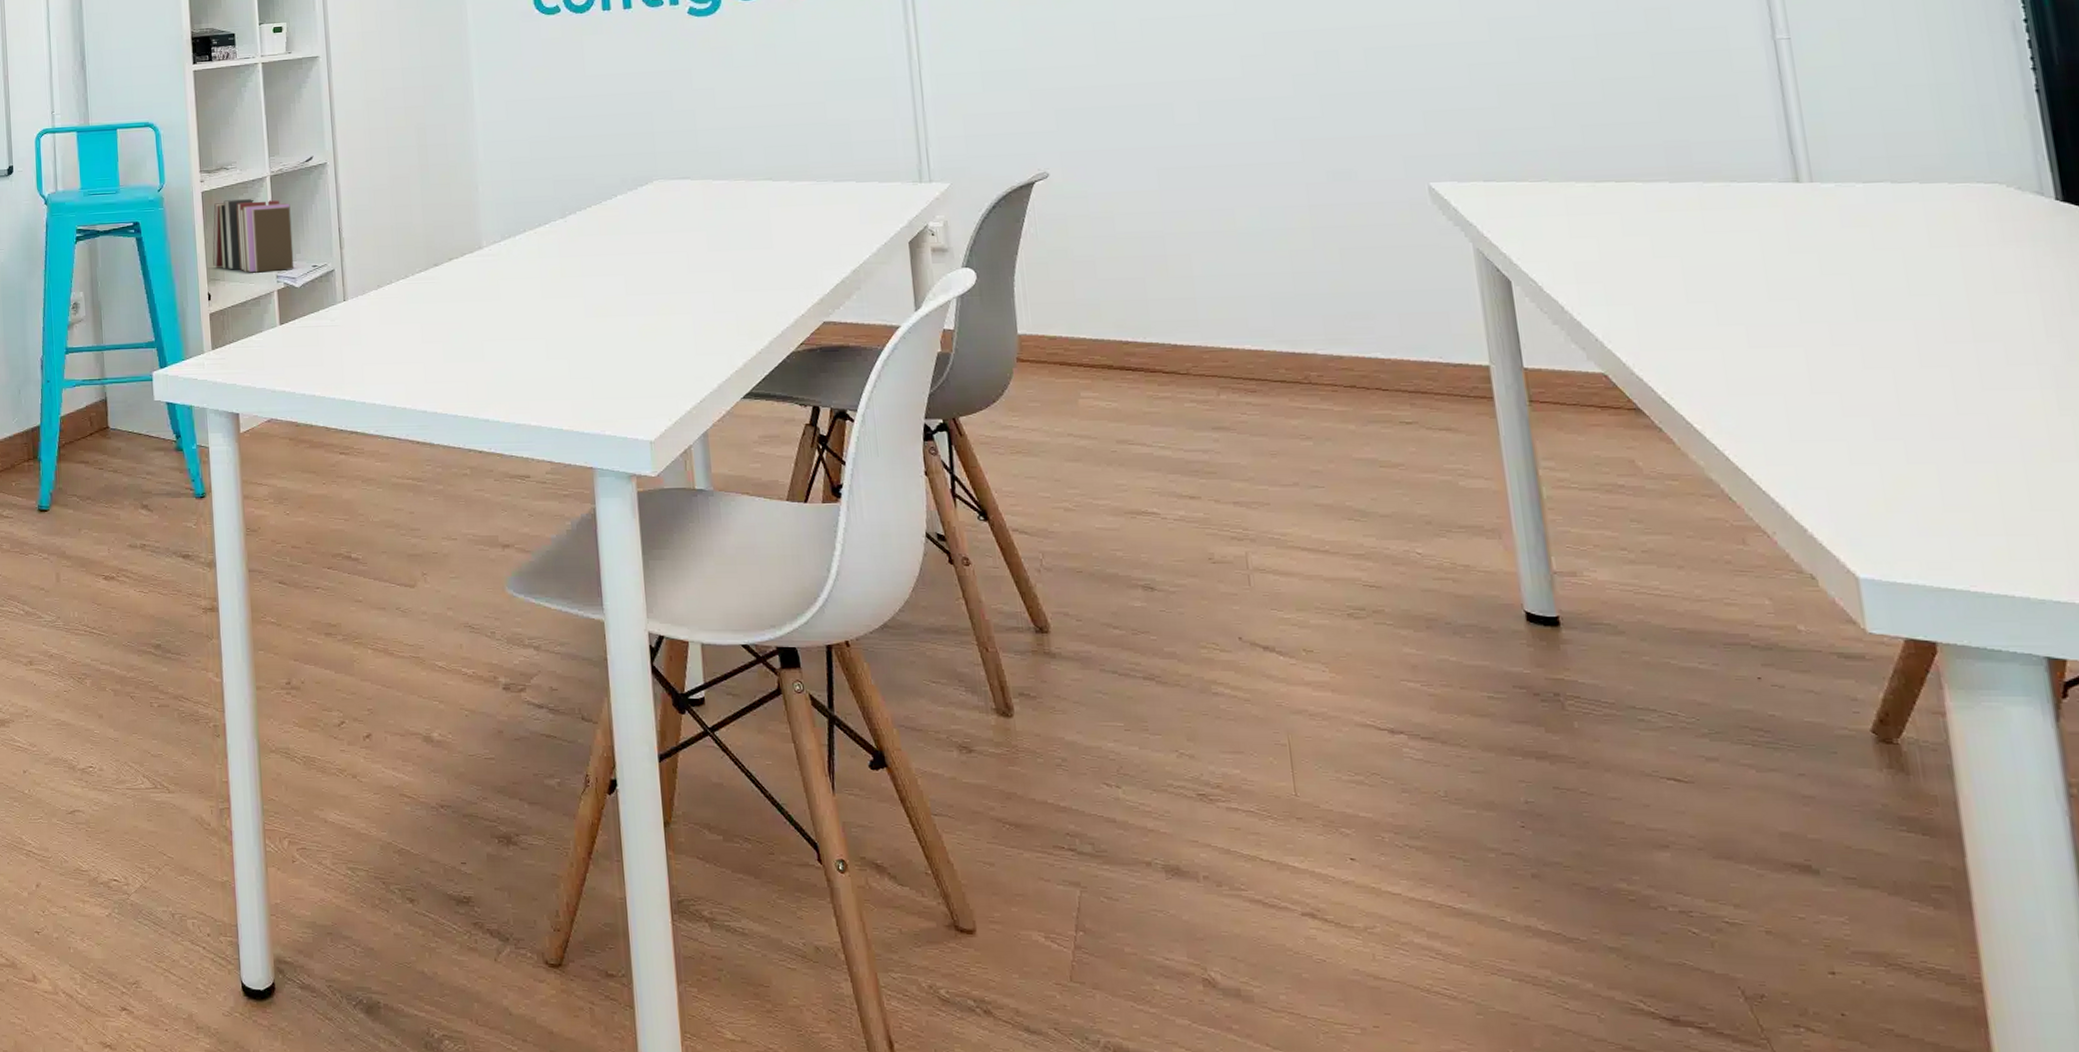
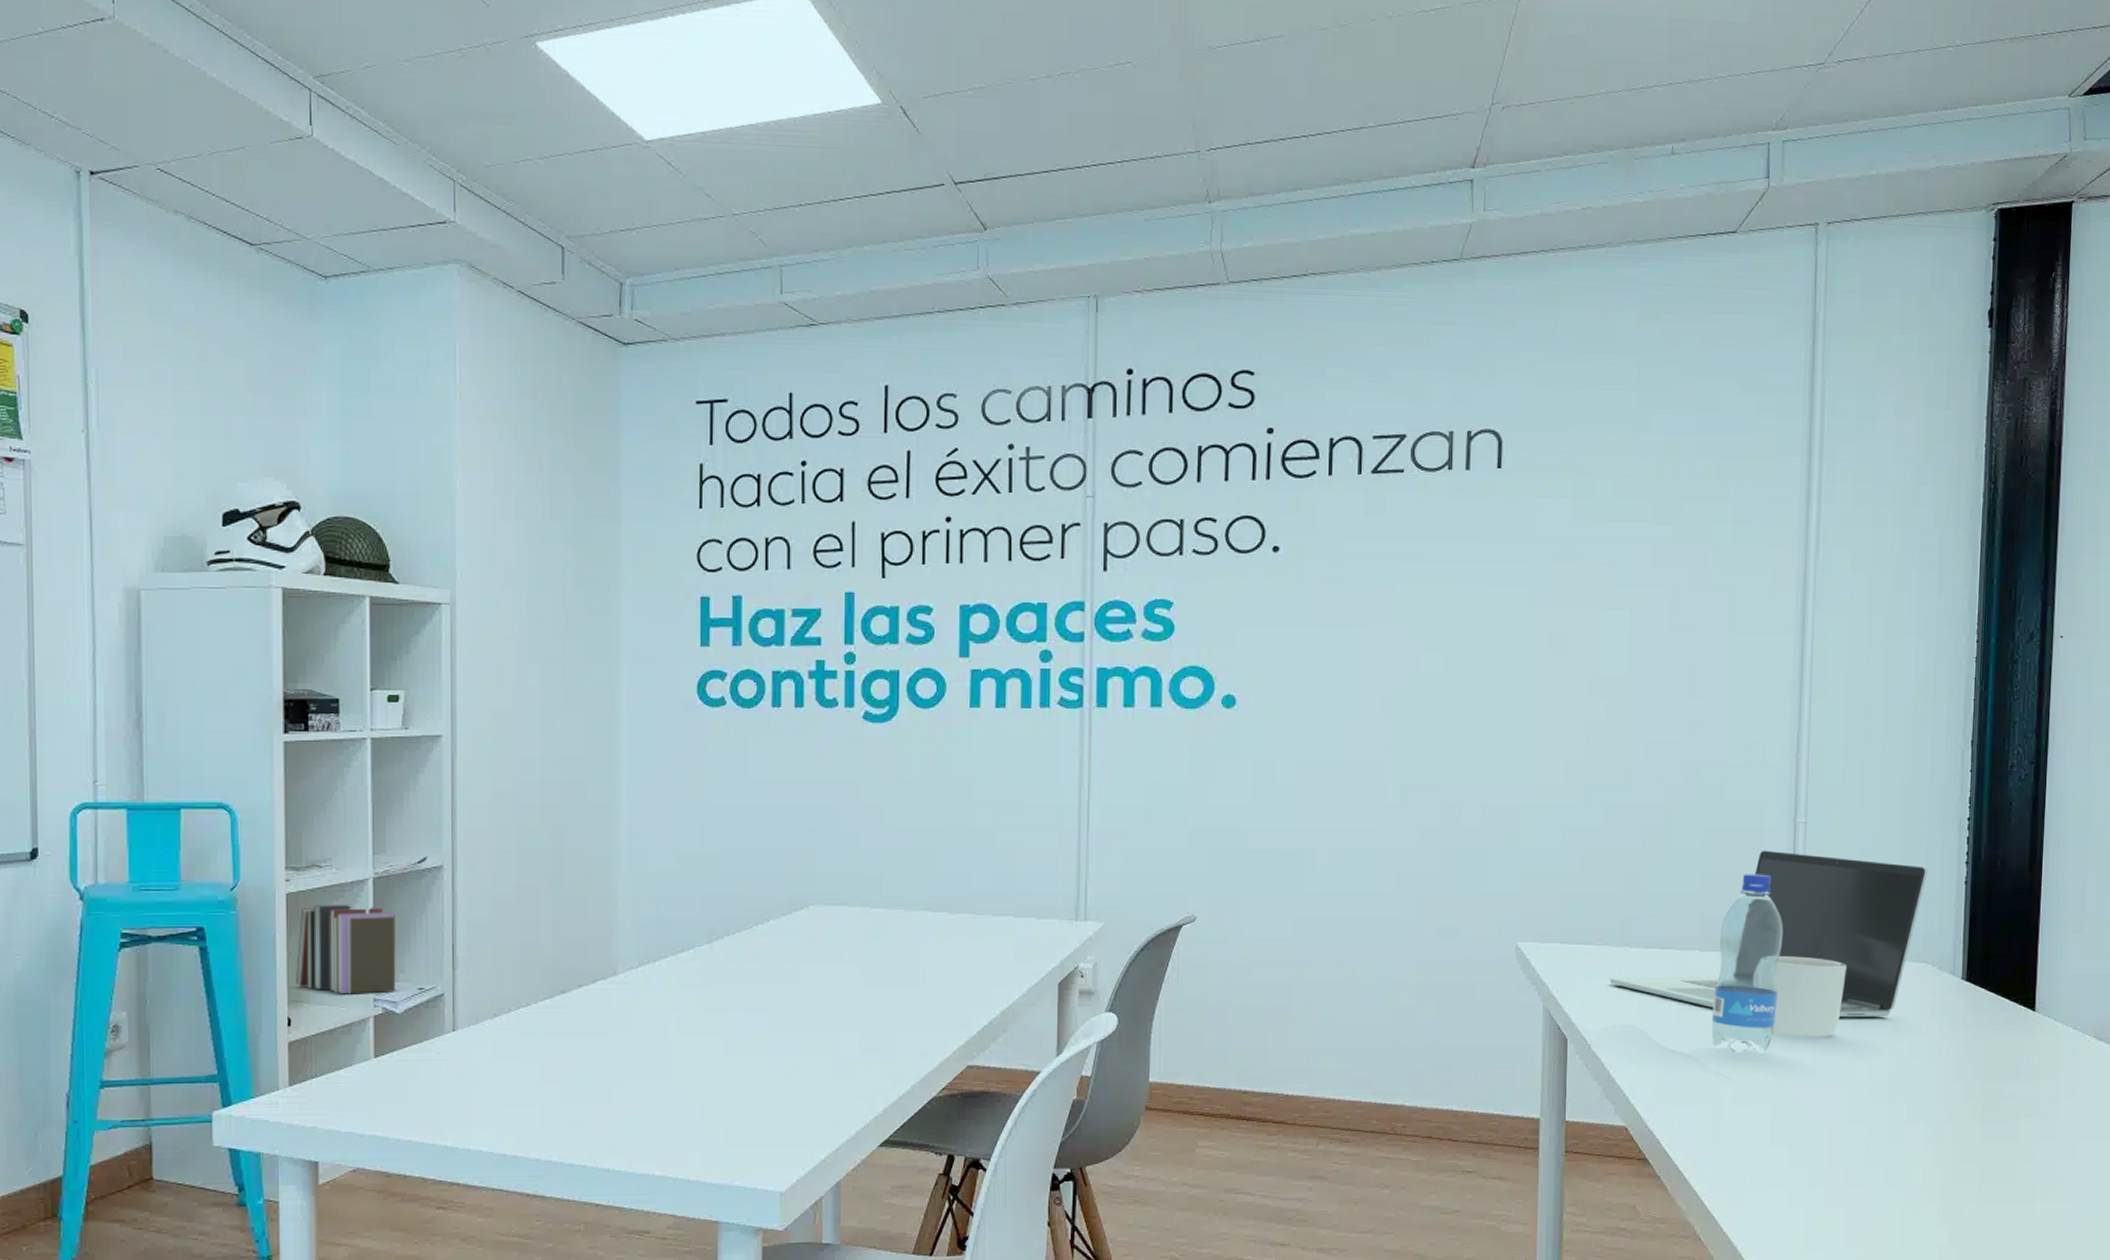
laptop: none [1555,71,1977,248] -> present [1610,850,1927,1018]
bottle: none [1694,96,1791,292] -> present [1711,874,1784,1054]
mug: none [1778,183,1883,271] -> present [1772,956,1848,1037]

